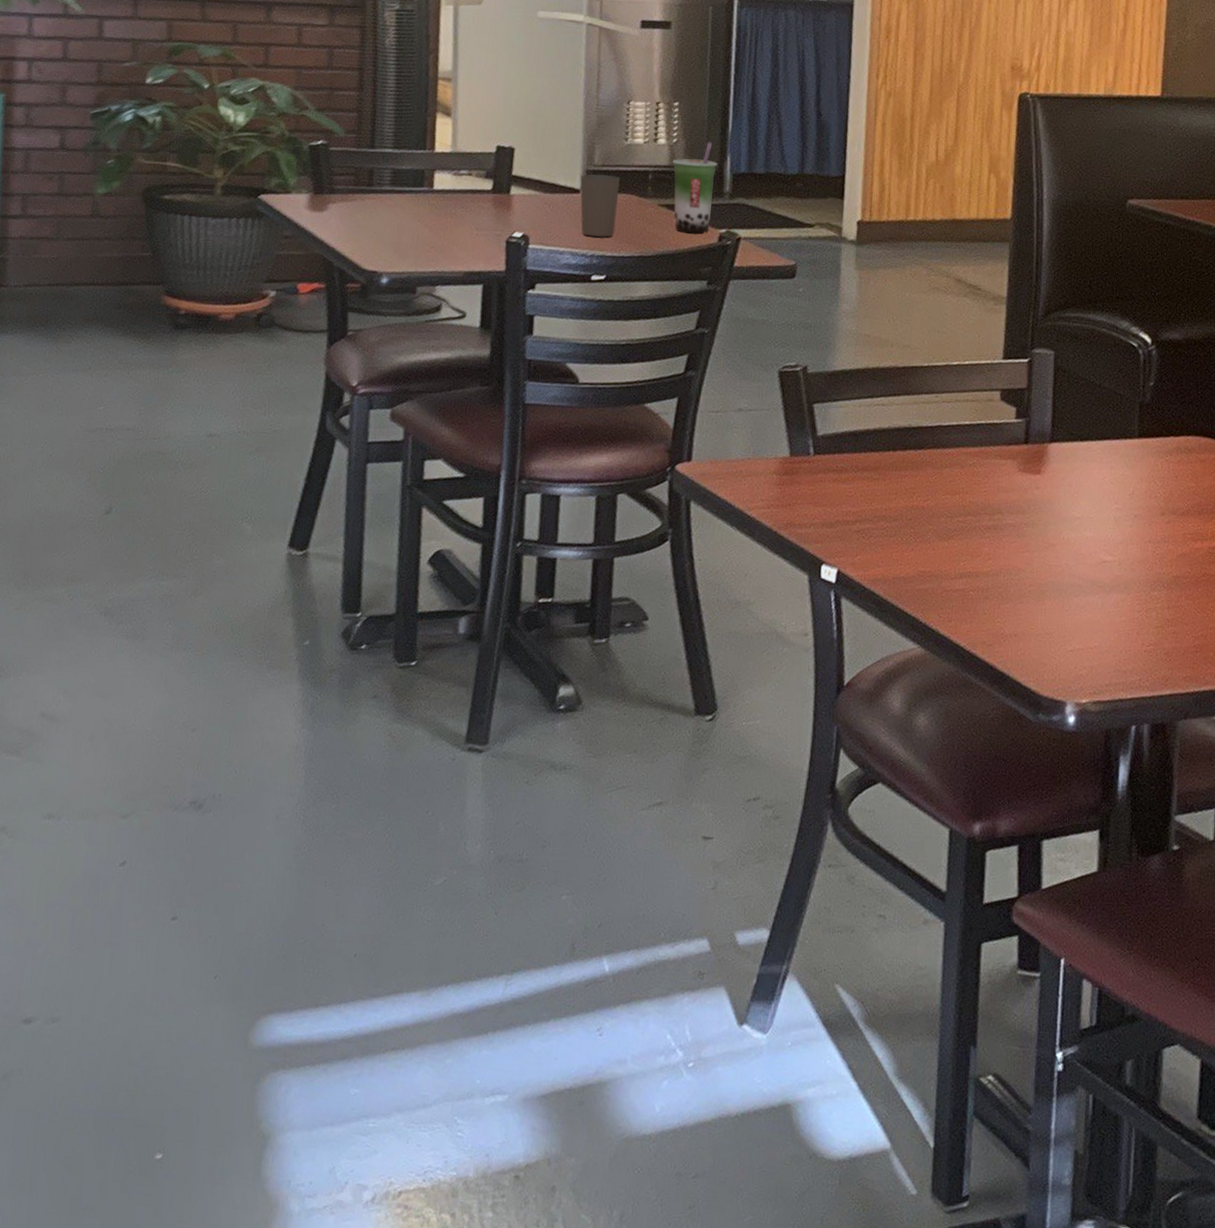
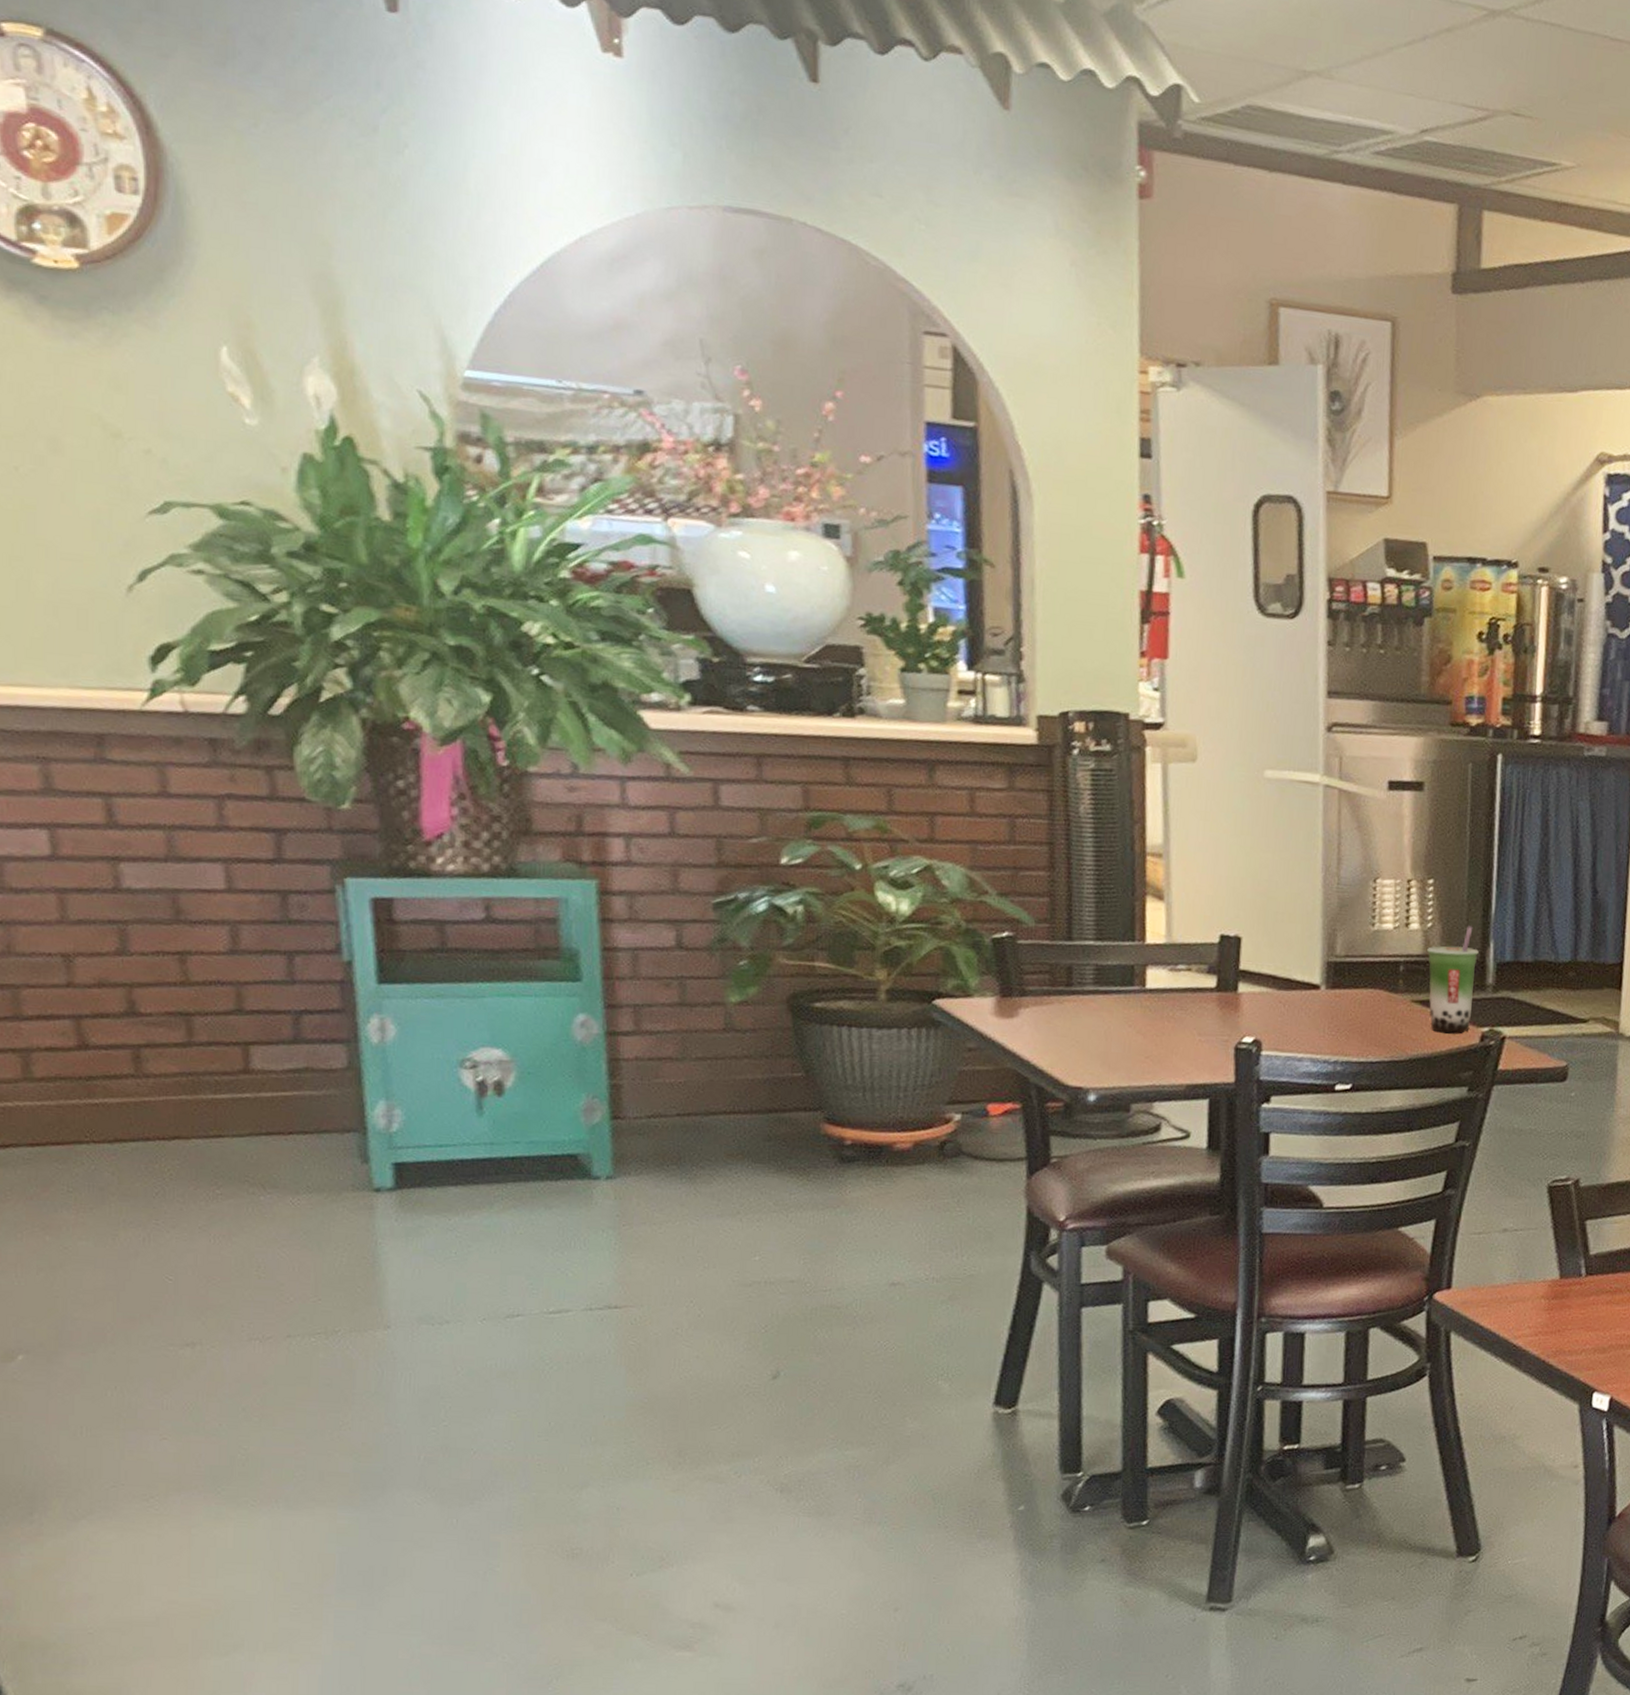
cup: present [580,174,620,238] -> none [1320,966,1367,1041]

